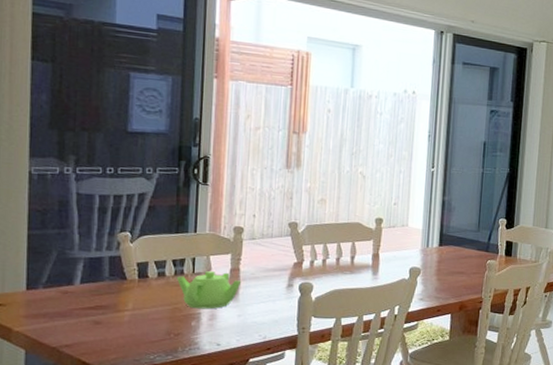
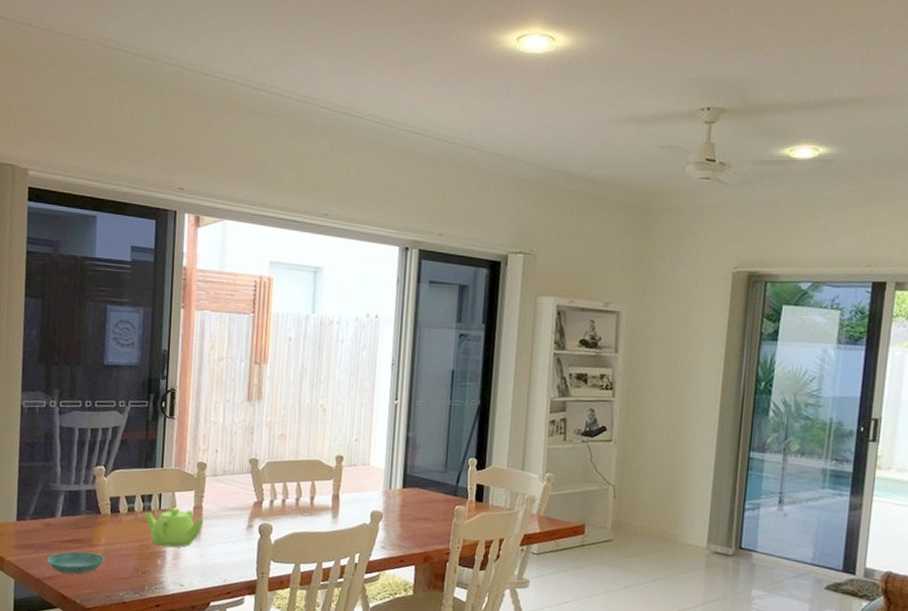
saucer: none [65,318,133,341] -> present [47,551,105,574]

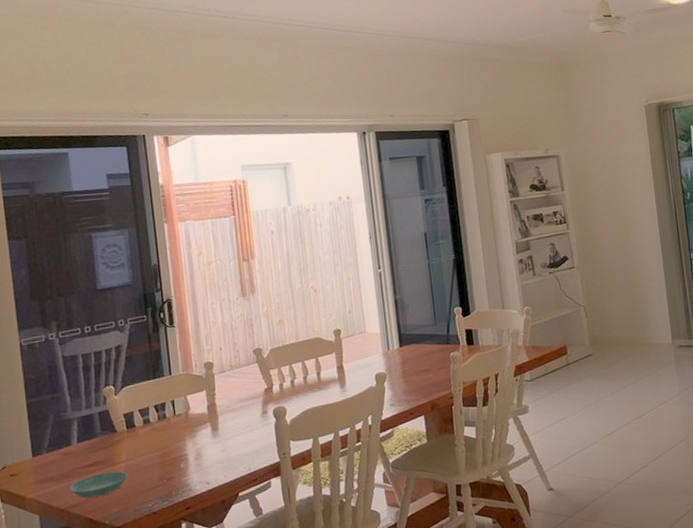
teapot: present [144,508,204,548] -> none [160,409,220,451]

